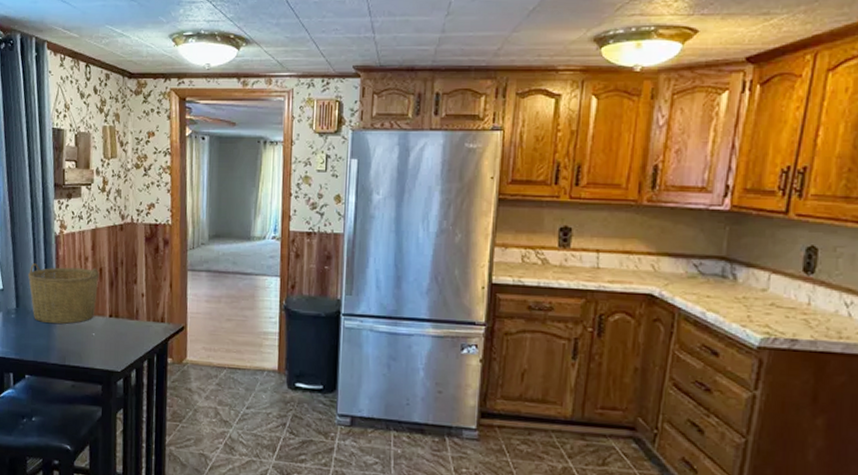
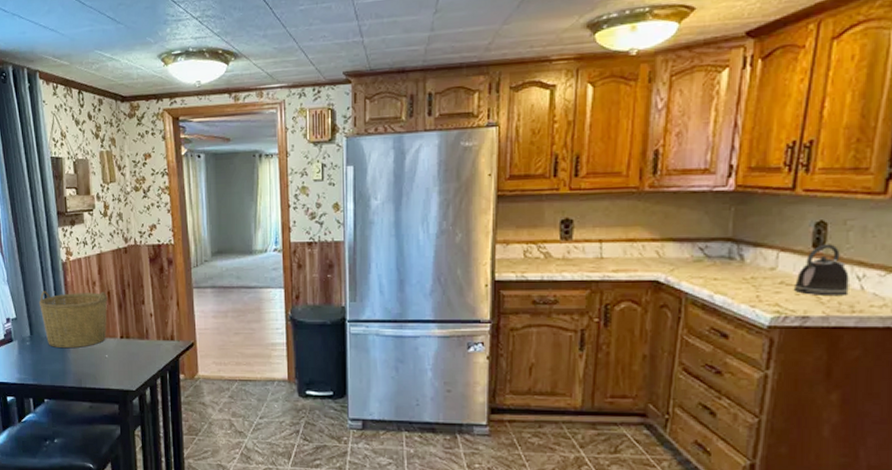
kettle: none [785,269,838,322] -> present [795,244,849,297]

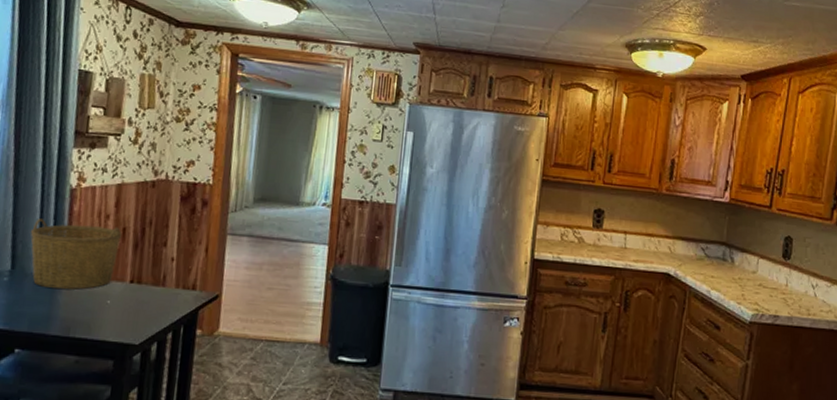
kettle: present [795,244,849,297] -> none [769,255,807,301]

